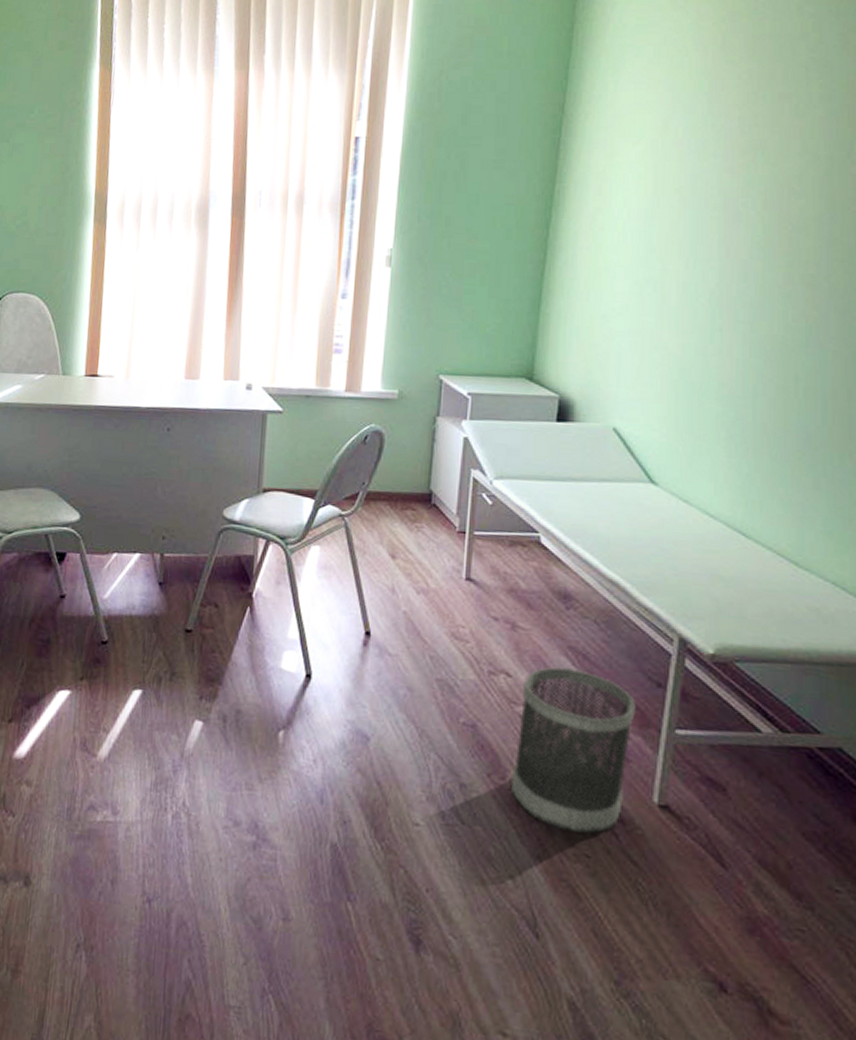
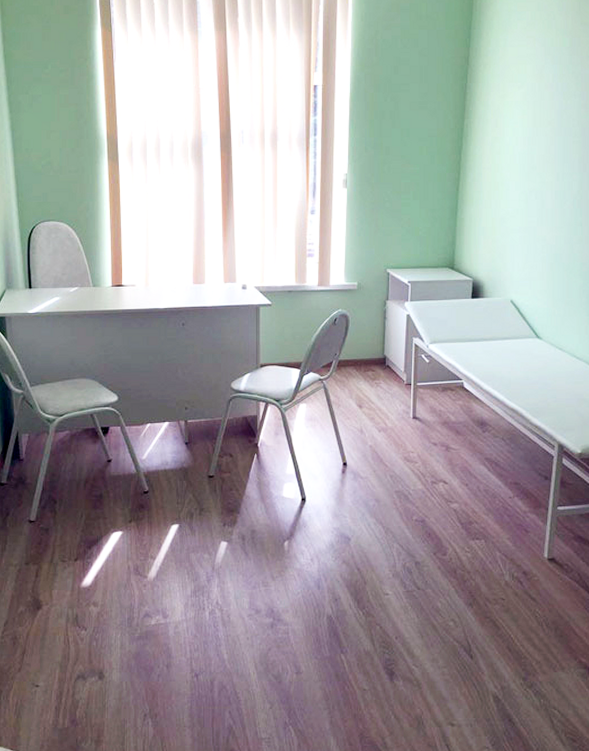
wastebasket: present [511,667,635,834] -> none [451,473,531,584]

